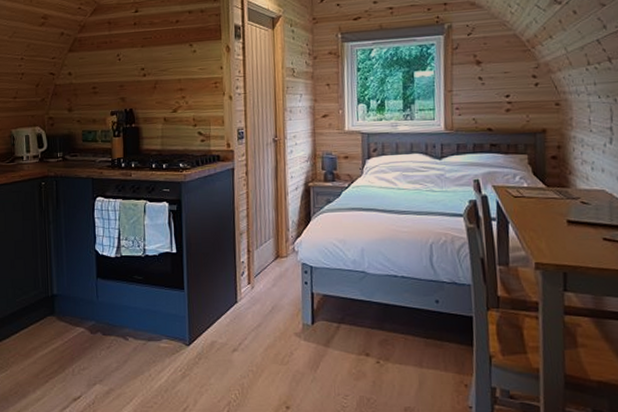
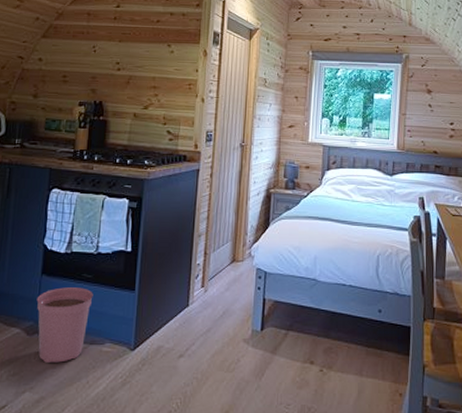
plant pot: none [95,289,146,358] -> present [36,287,93,363]

